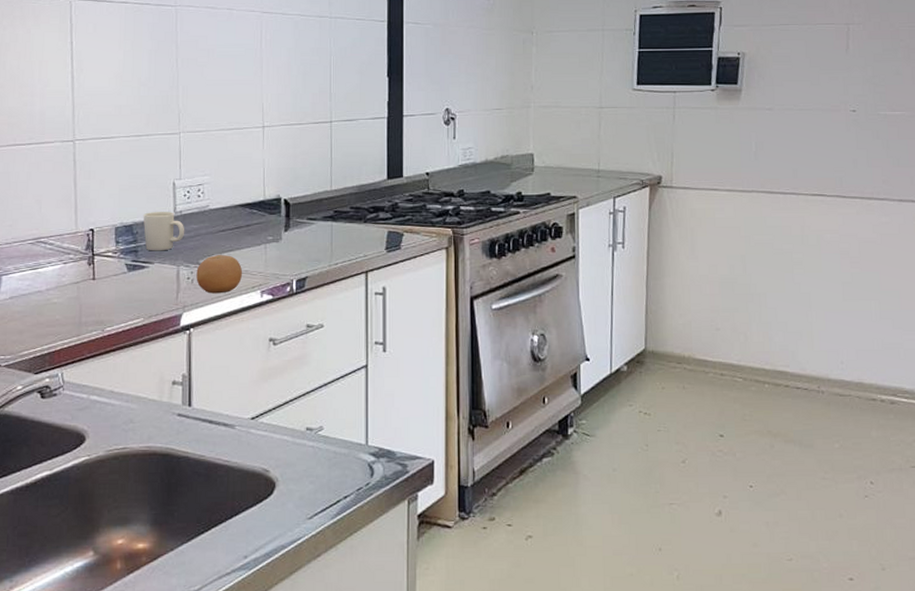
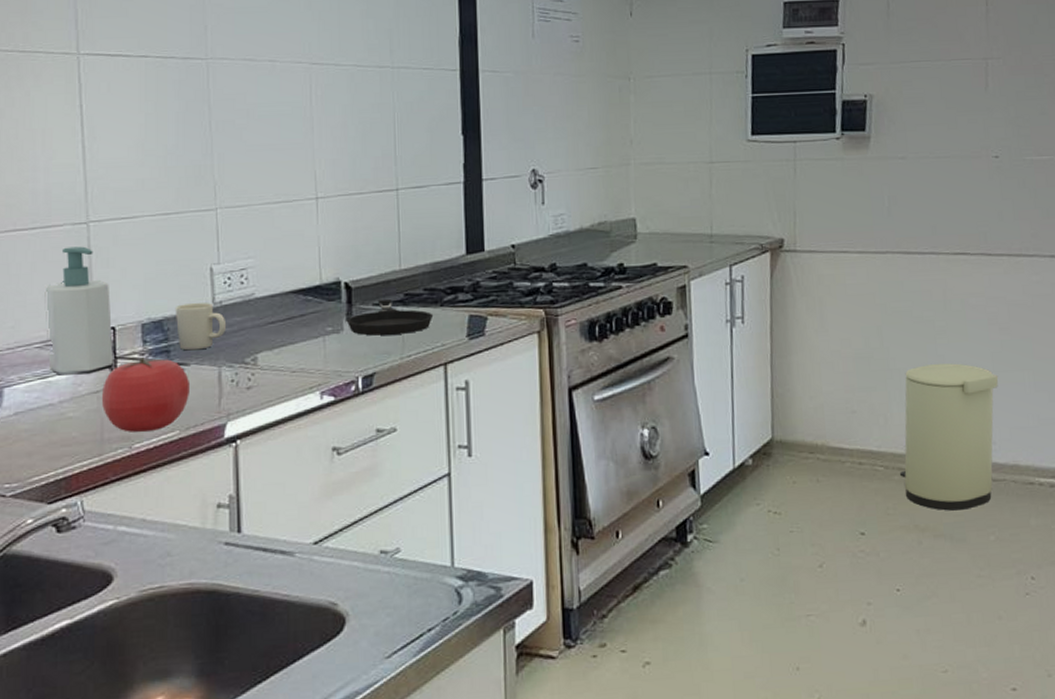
soap bottle: none [37,160,92,268] -> present [44,246,113,376]
tomato: none [80,256,154,318] -> present [101,357,191,432]
fruit: present [196,254,243,294] -> none [242,350,298,398]
frying pan: none [284,215,358,245] -> present [346,299,434,336]
pedal bin: none [756,290,848,420] -> present [899,363,999,511]

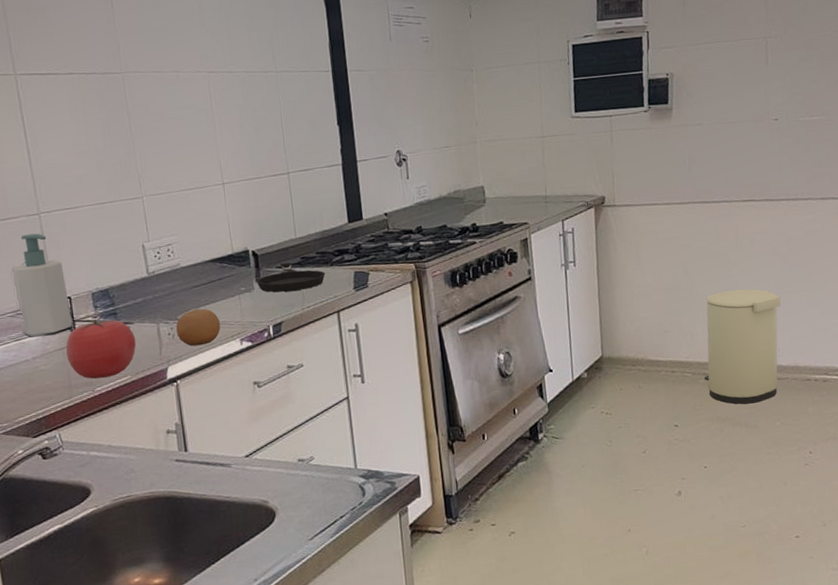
mug: present [175,303,227,351] -> none [117,273,161,313]
fruit: none [242,350,298,398] -> present [176,308,221,347]

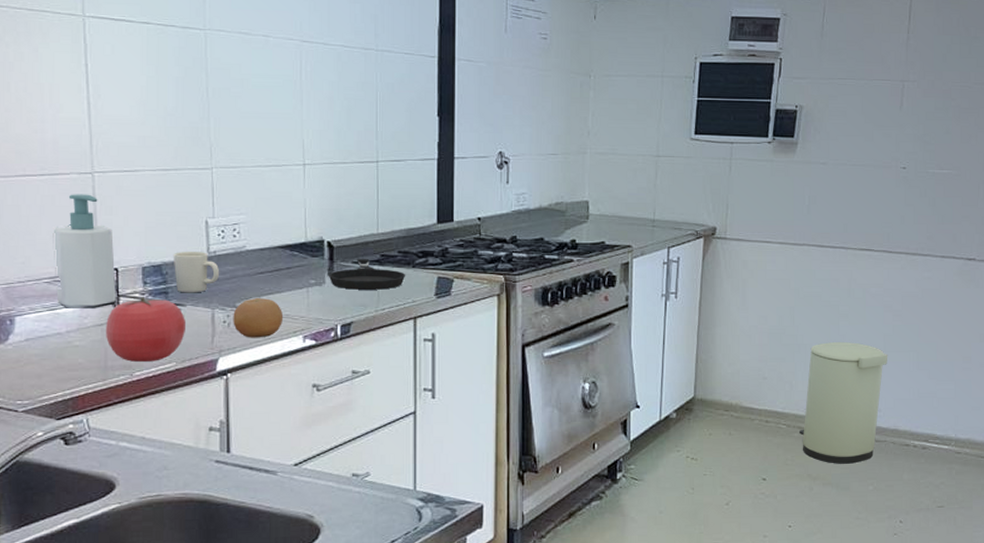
mug: none [117,273,161,313] -> present [173,252,220,293]

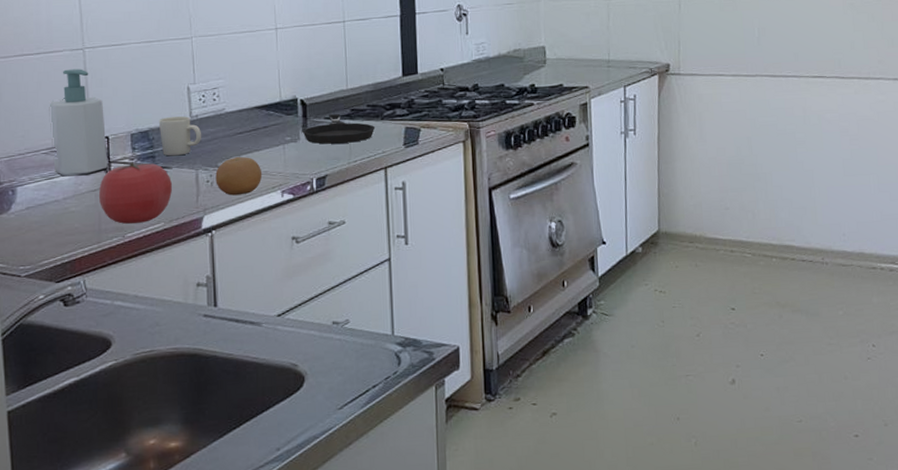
pedal bin: present [798,341,888,464] -> none [764,168,849,290]

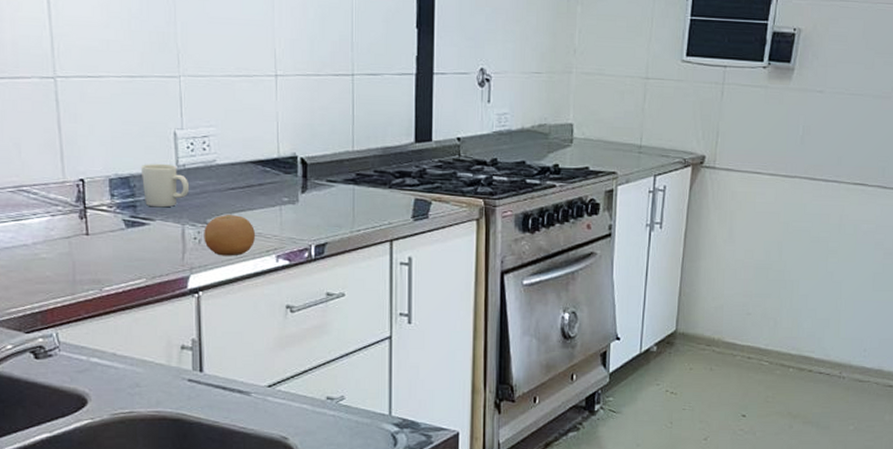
soap bottle: present [49,69,108,177] -> none [15,99,83,220]
tomato: present [98,162,173,224] -> none [72,210,156,277]
frying pan: present [302,114,376,144] -> none [301,177,382,210]

